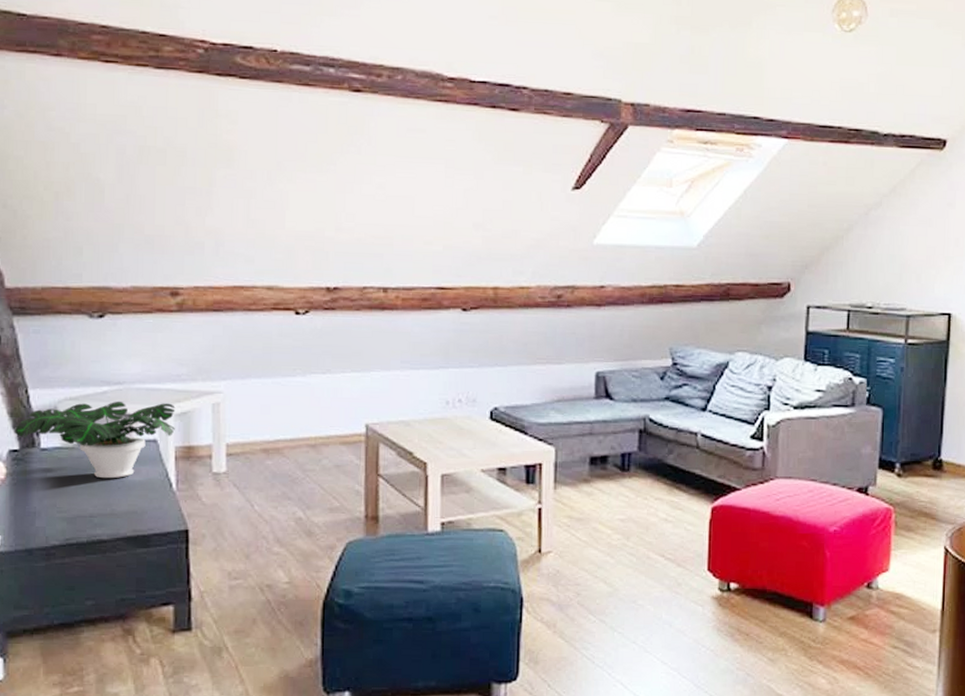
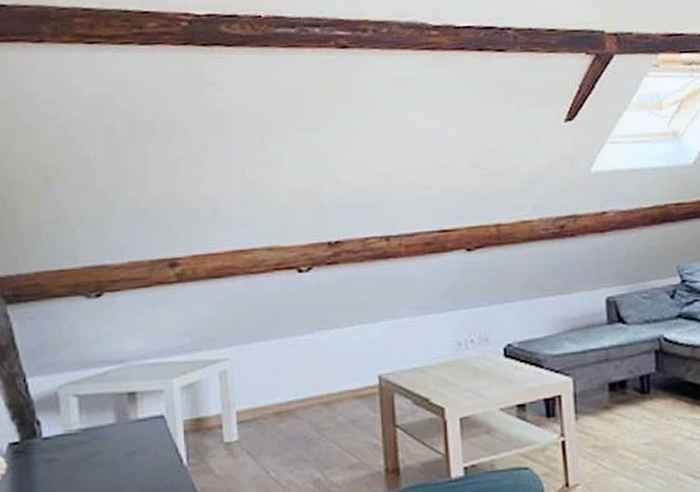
potted plant: present [14,401,175,479] -> none [13,376,182,462]

